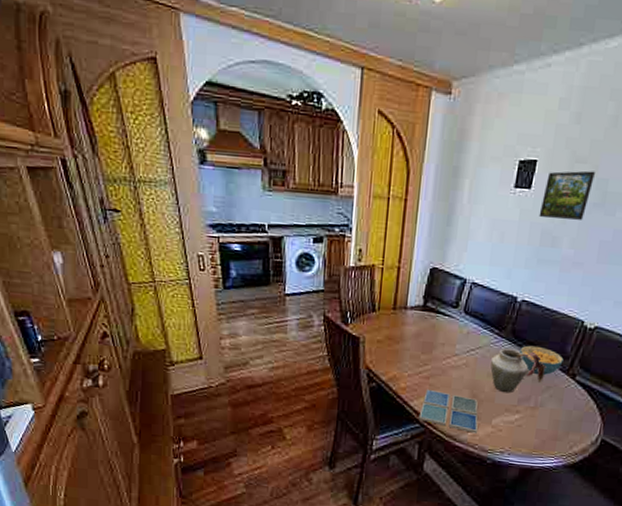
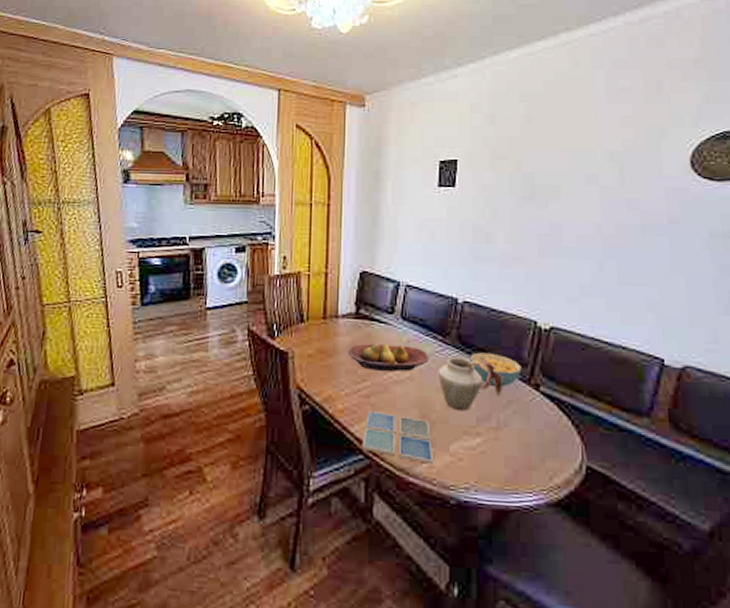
fruit bowl: none [412,333,485,359] -> present [347,343,429,372]
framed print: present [539,170,595,220] -> none [467,166,519,215]

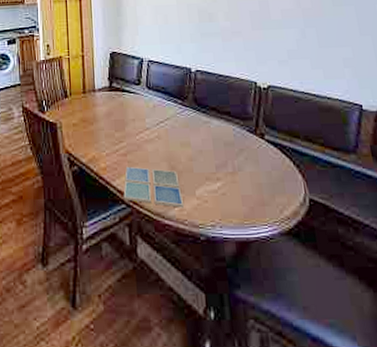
fruit bowl: present [347,343,429,372] -> none [105,109,172,133]
vase: present [437,357,504,412] -> none [180,115,234,161]
cereal bowl: present [468,352,522,387] -> none [204,110,249,138]

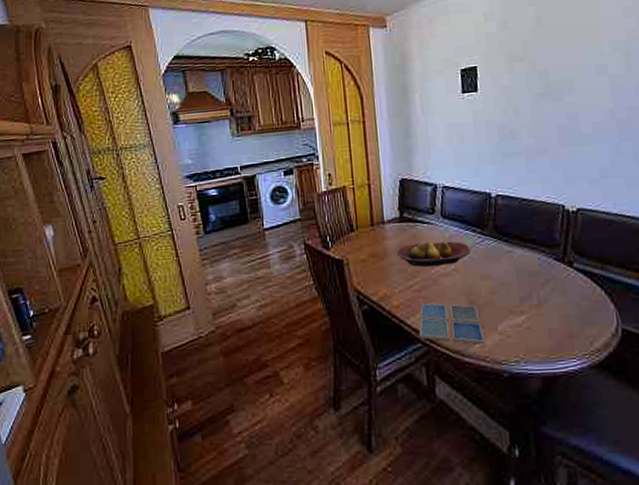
fruit bowl: none [105,109,172,133] -> present [396,241,471,267]

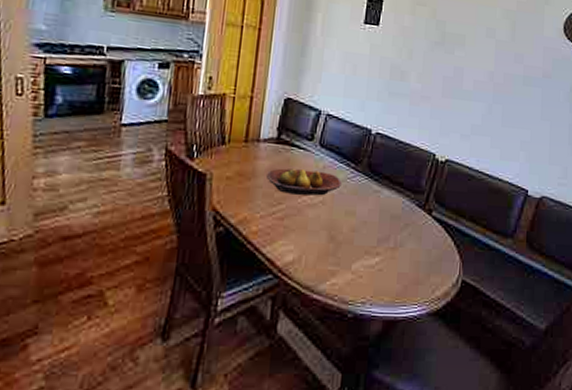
drink coaster: present [418,302,486,345] -> none [271,232,338,282]

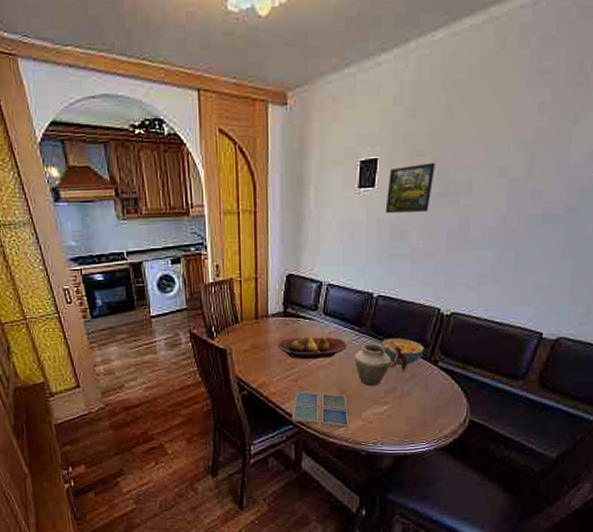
drink coaster: none [271,232,338,282] -> present [291,391,350,428]
vase: none [347,184,404,233] -> present [354,342,409,386]
cereal bowl: none [375,180,419,211] -> present [380,338,424,365]
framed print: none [387,11,434,57] -> present [385,162,435,214]

